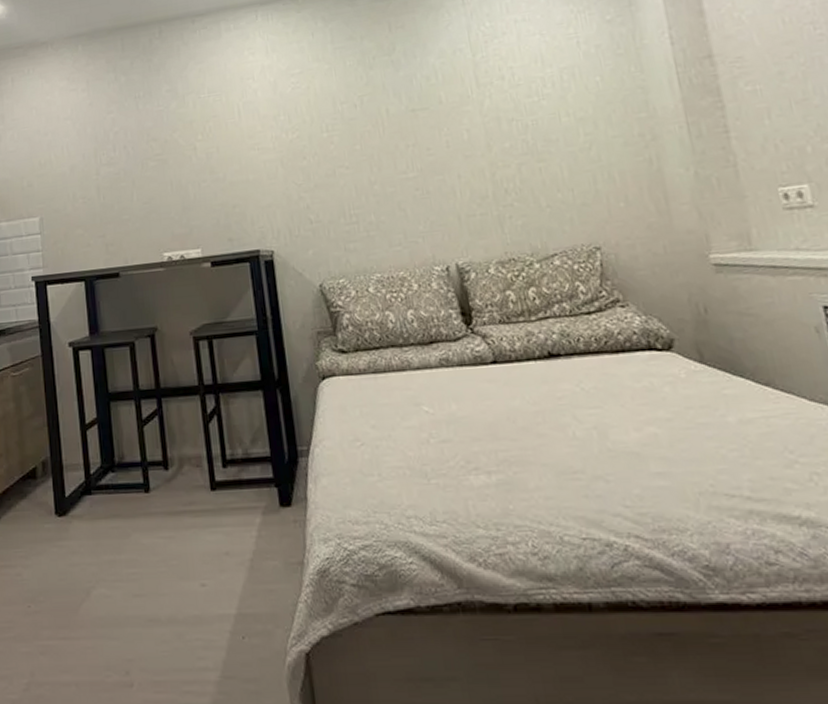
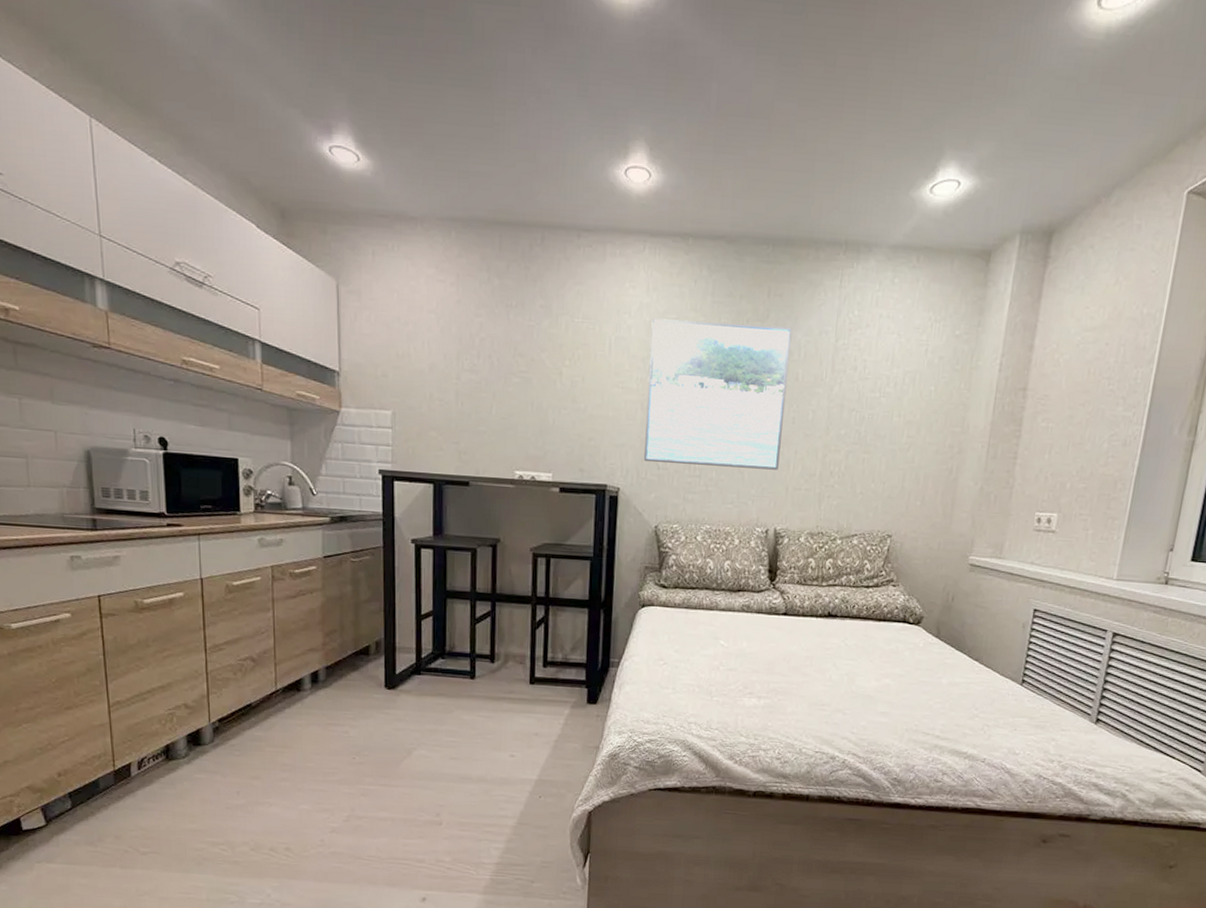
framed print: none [276,53,444,219] -> present [643,318,793,470]

